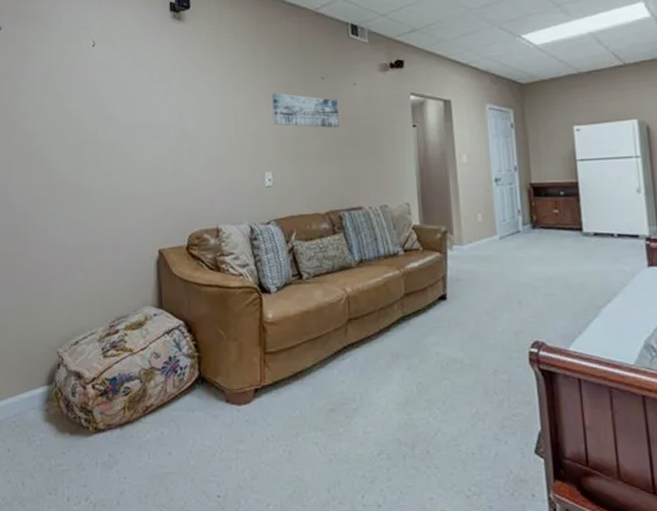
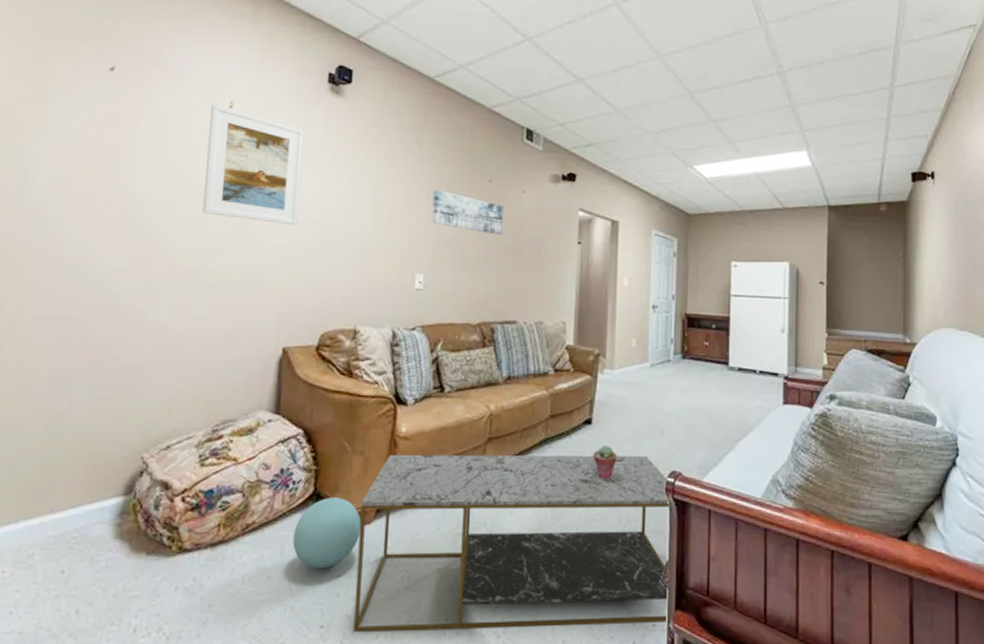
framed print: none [78,44,159,142] -> present [203,103,304,226]
ball: none [186,380,243,444] -> present [293,497,361,569]
coffee table: none [240,327,548,502] -> present [353,454,671,633]
potted succulent: none [451,319,477,354] -> present [593,445,618,481]

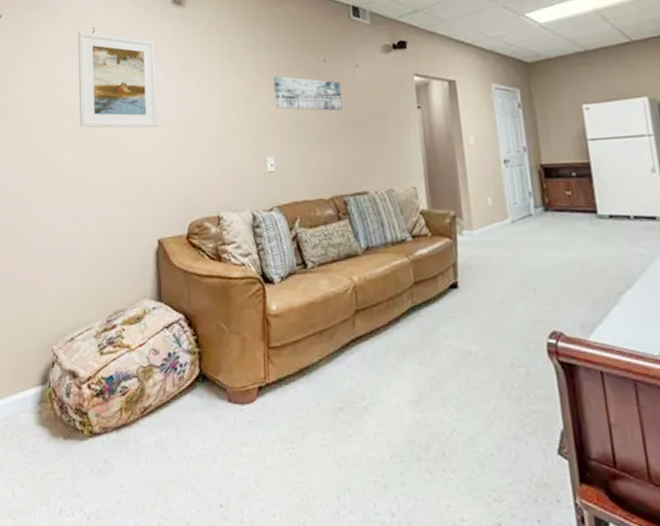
ball: present [293,497,361,569] -> none [186,378,246,448]
coffee table: present [353,454,671,633] -> none [243,316,574,512]
potted succulent: present [593,445,618,481] -> none [464,308,491,346]

